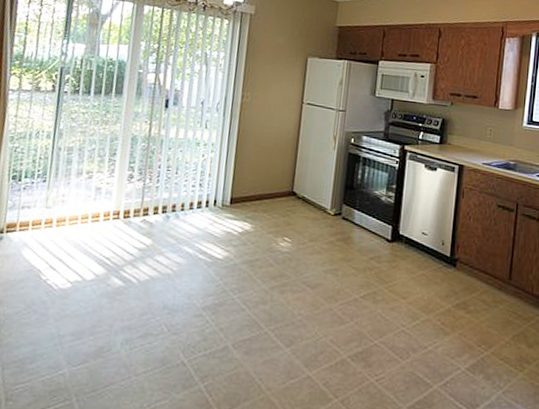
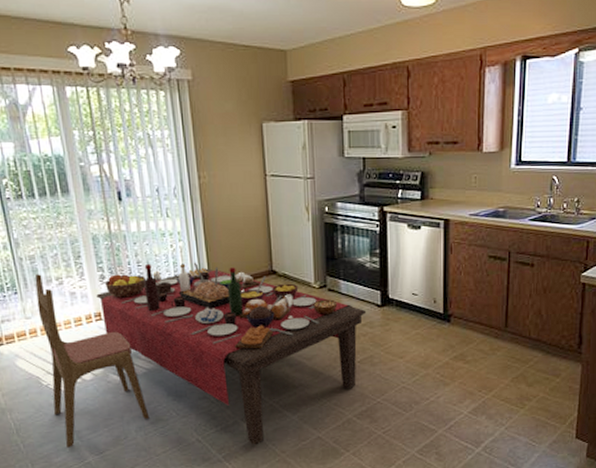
dining chair: none [43,165,141,354] -> present [34,274,150,448]
dining table: none [119,169,376,377] -> present [96,262,367,445]

